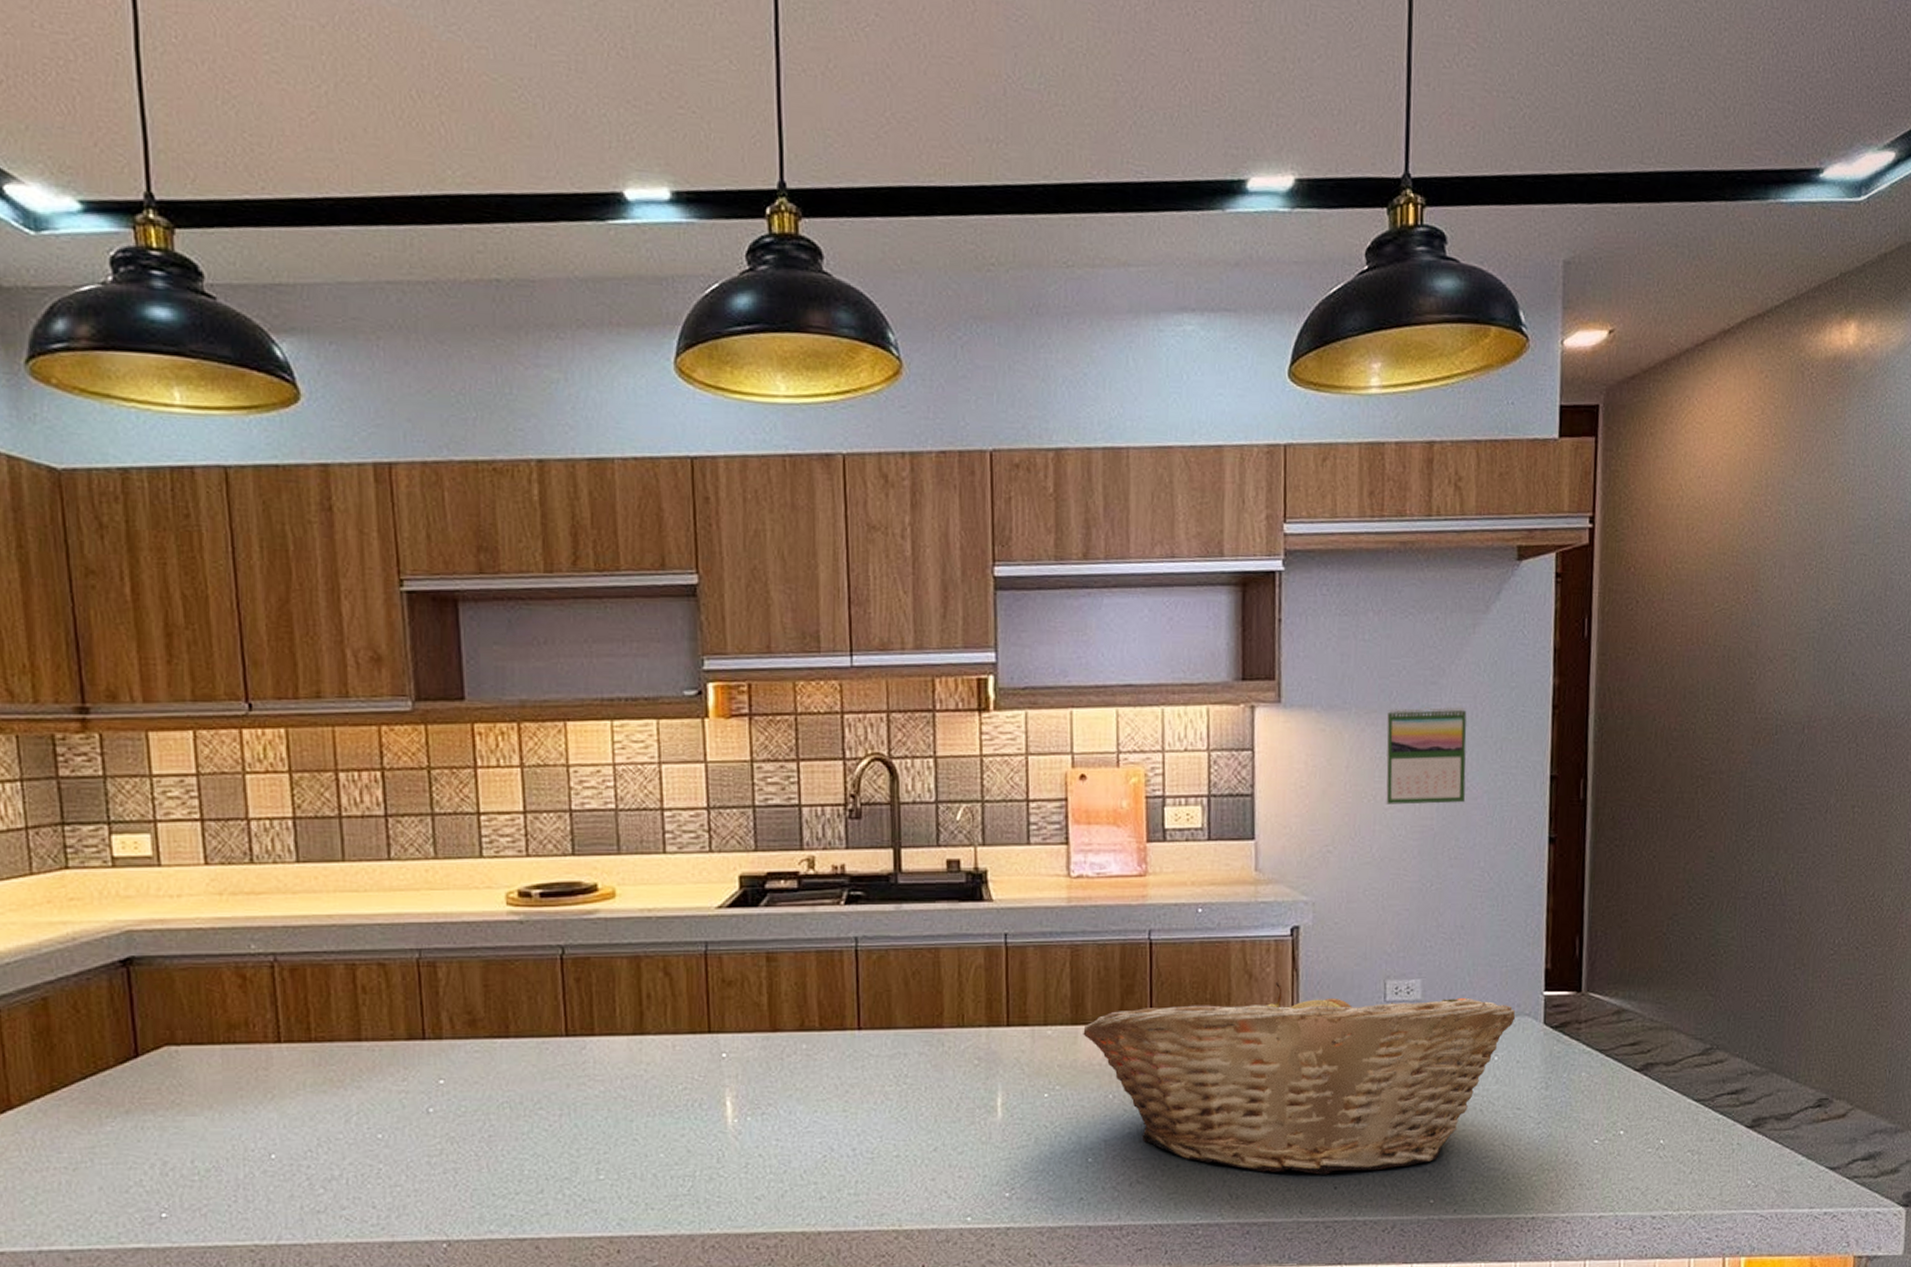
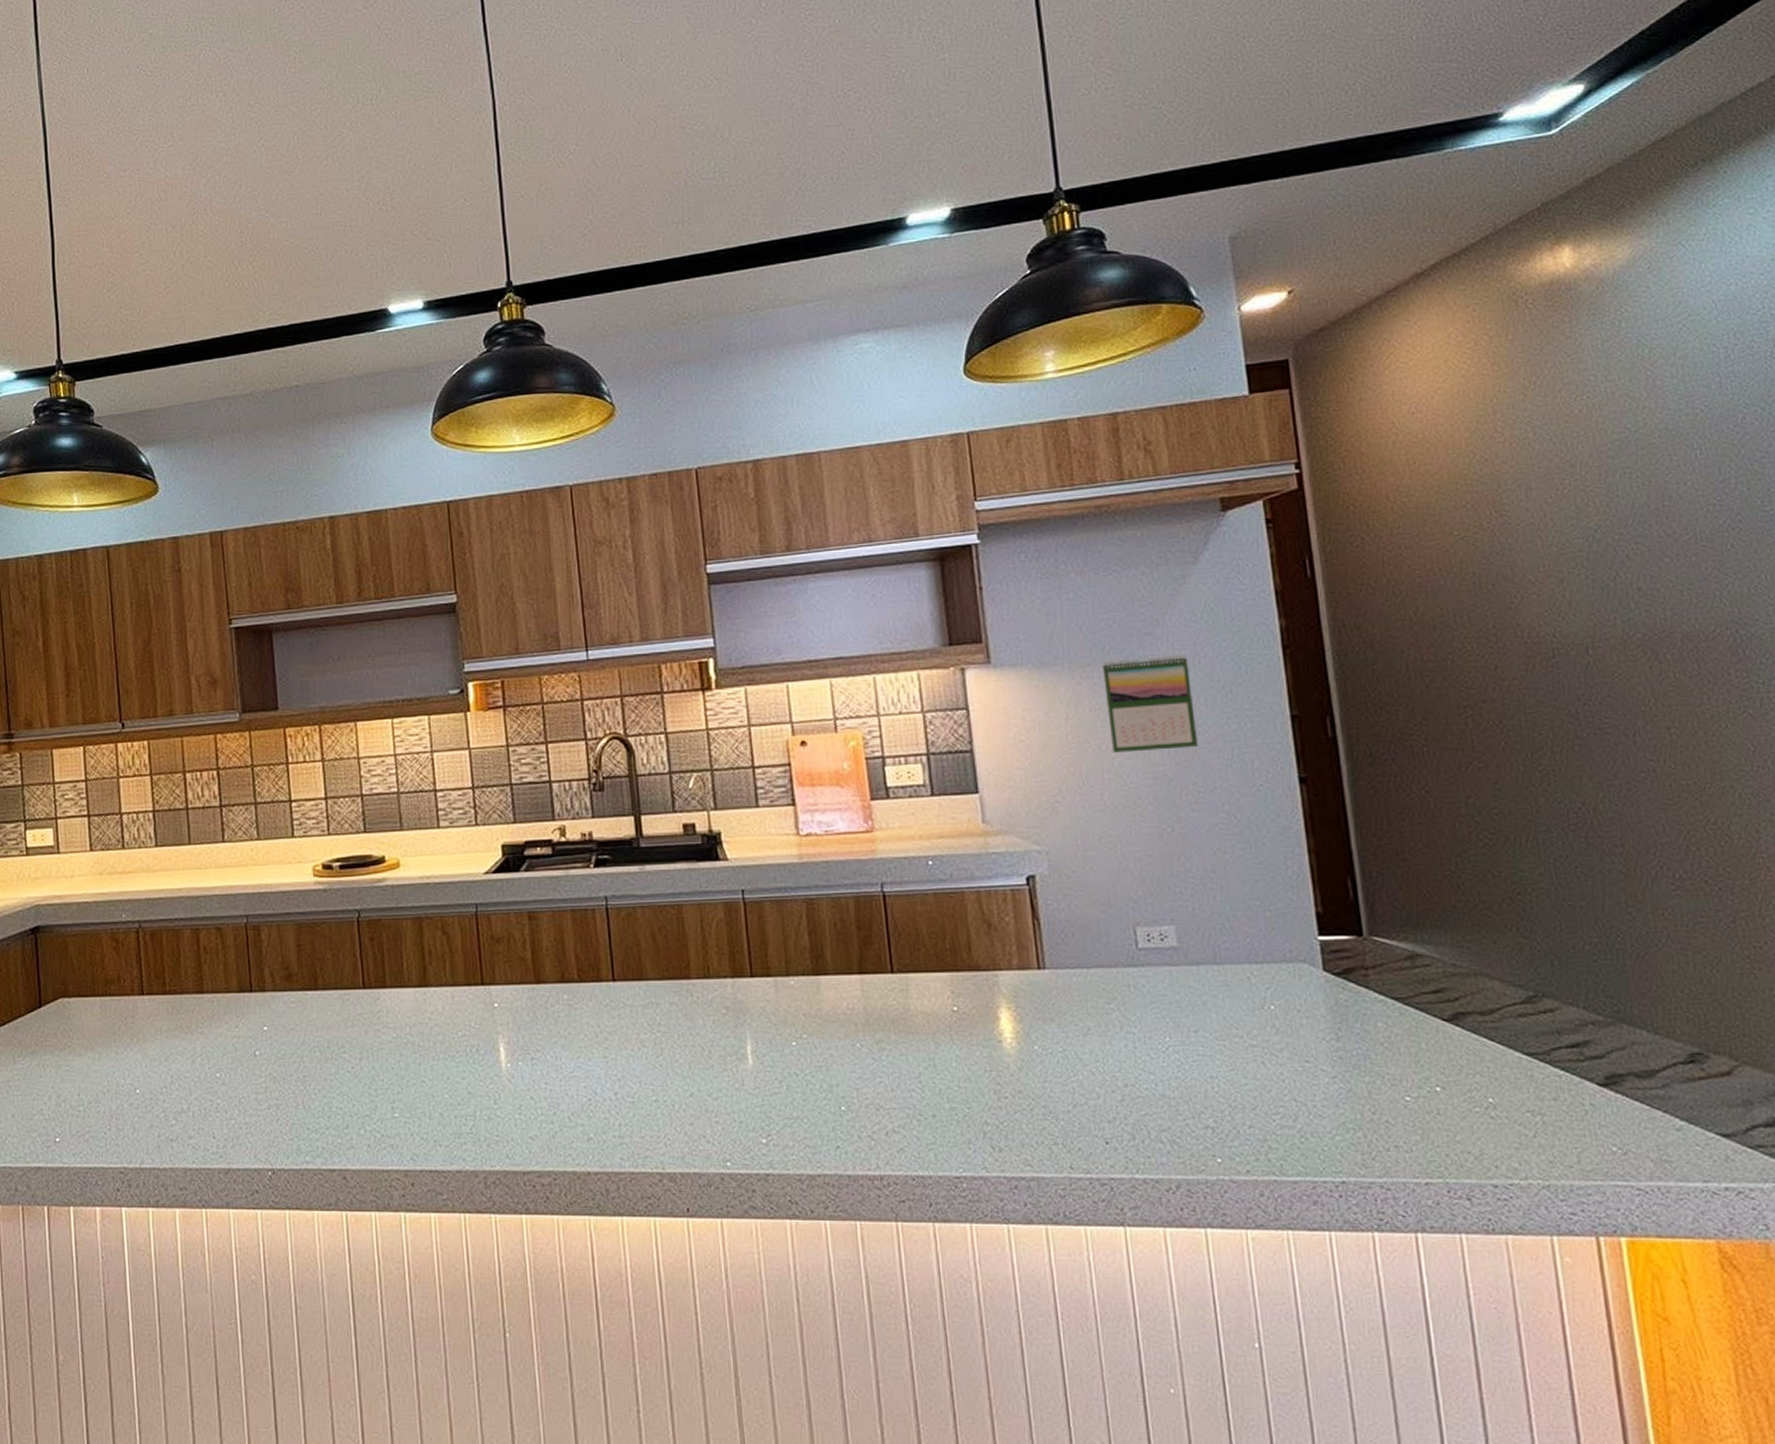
fruit basket: present [1083,981,1516,1175] -> none [825,930,1289,1129]

